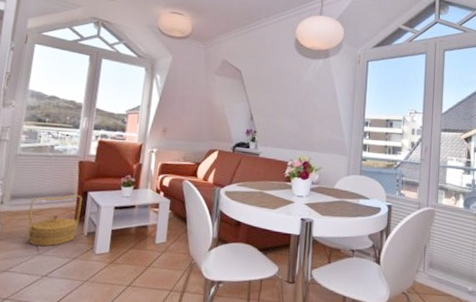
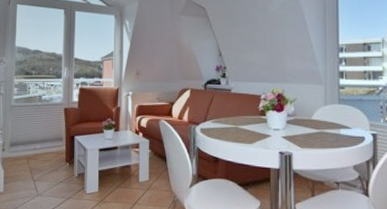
woven basket: present [27,194,82,247] -> none [26,139,70,188]

